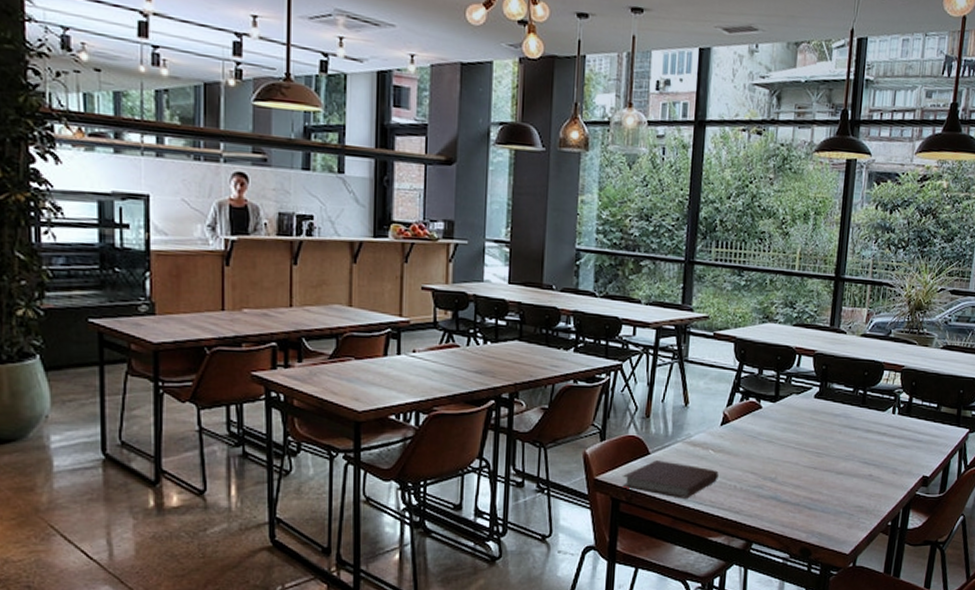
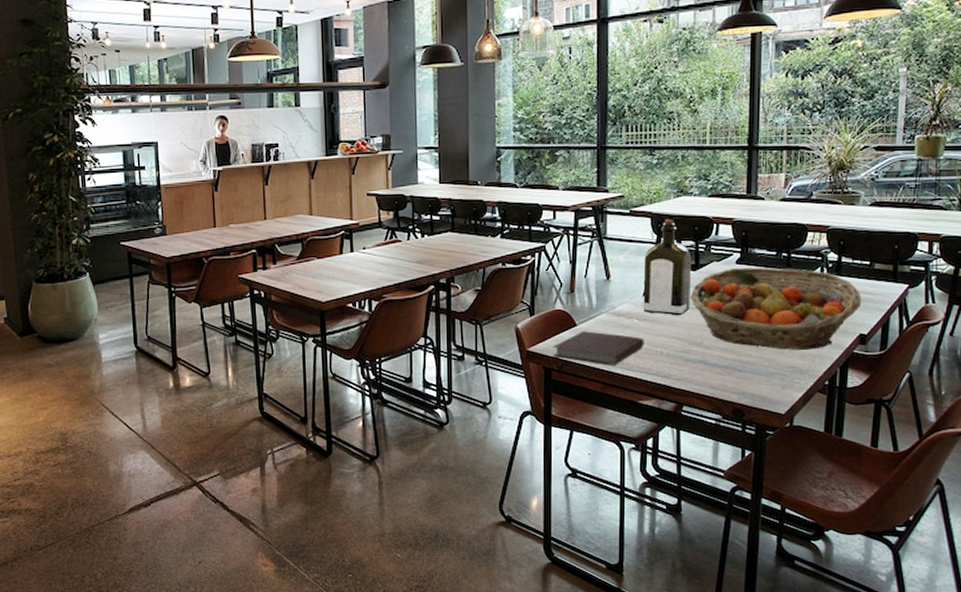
liquor: none [720,345,772,449] -> present [643,218,692,316]
fruit basket: none [767,402,928,490] -> present [690,267,862,350]

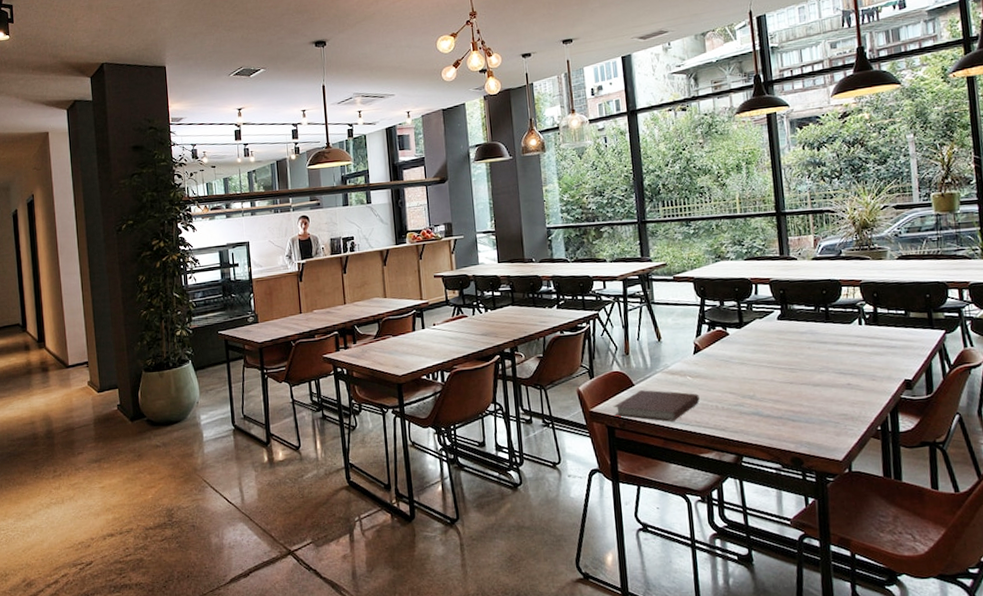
liquor: present [643,218,692,316] -> none [691,282,739,372]
fruit basket: present [690,267,862,350] -> none [738,321,903,399]

